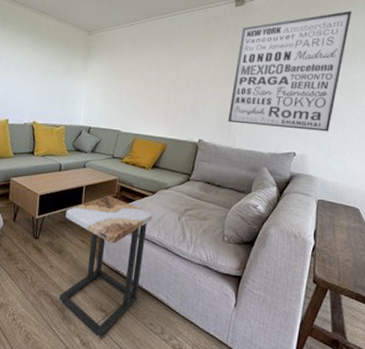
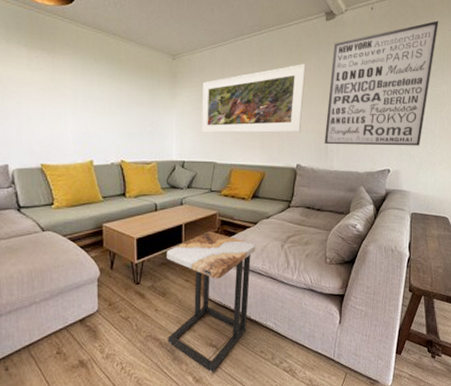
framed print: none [108,45,213,109] -> present [201,64,306,134]

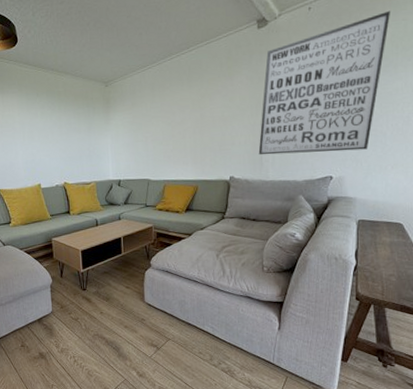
side table: present [166,231,256,373] -> none [108,243,191,369]
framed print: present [201,64,306,134] -> none [134,76,237,153]

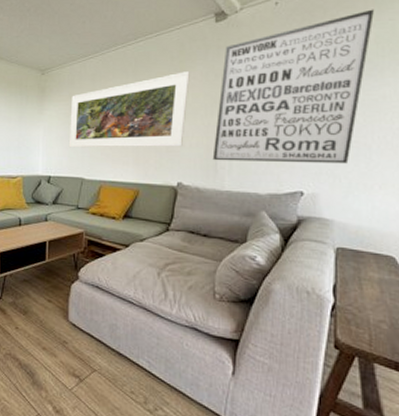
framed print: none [134,76,237,153] -> present [68,71,190,148]

